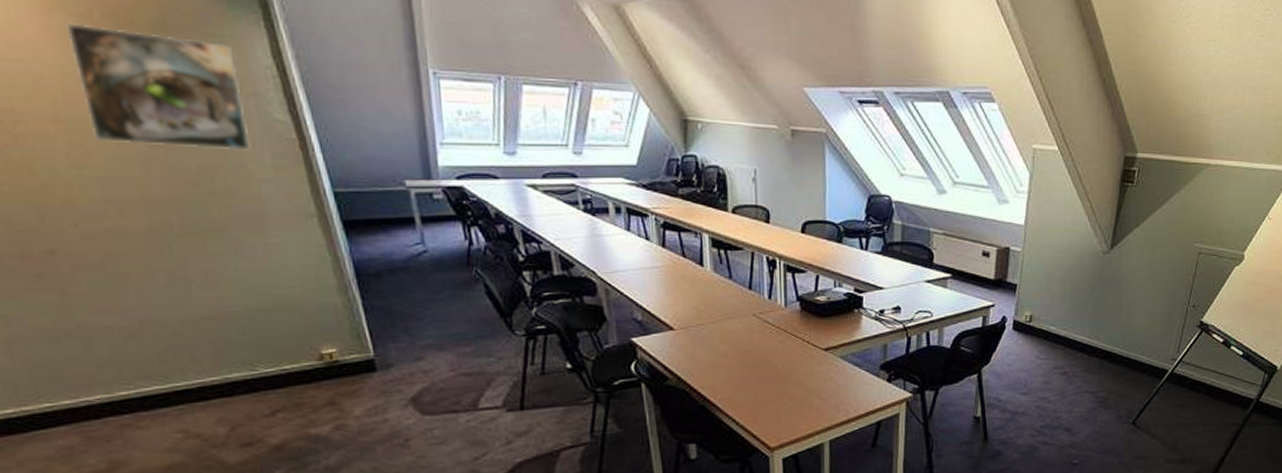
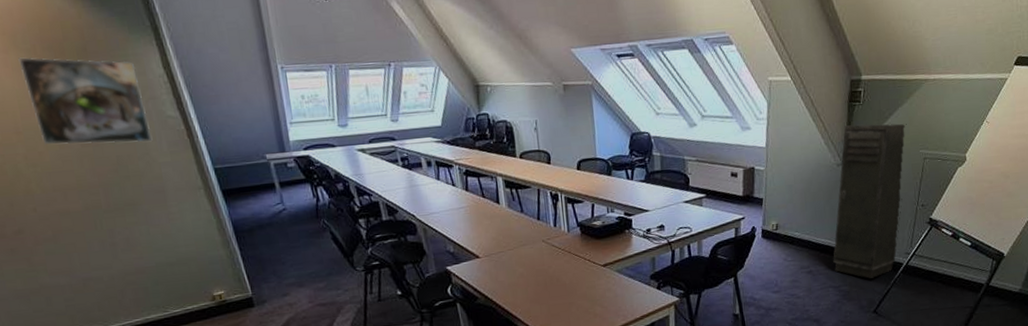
storage cabinet: none [1091,207,1183,385] -> present [833,123,907,279]

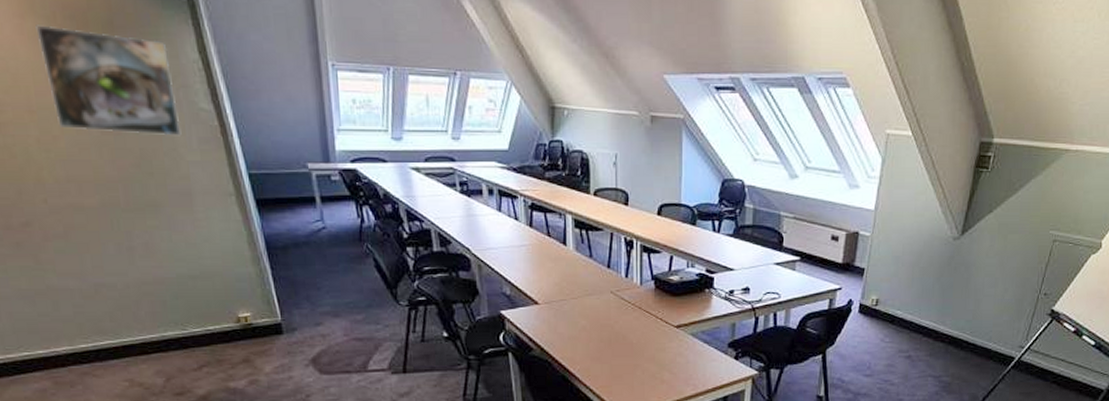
storage cabinet: present [833,123,907,279] -> none [936,193,1039,371]

